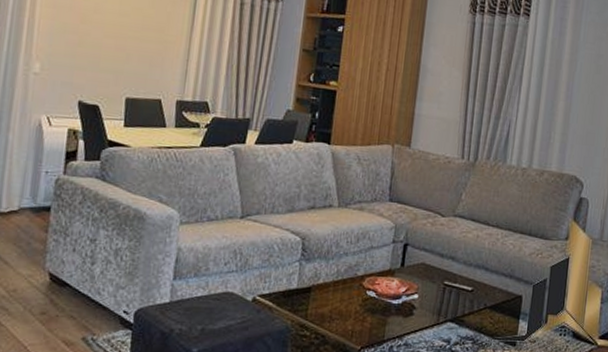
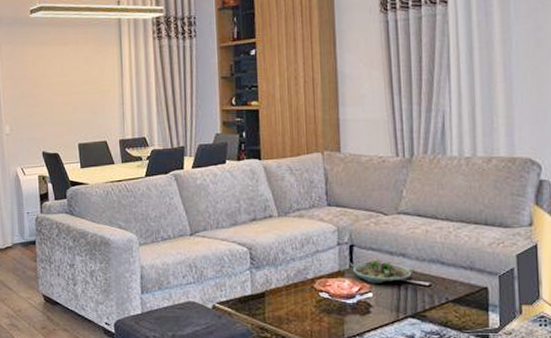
succulent planter: none [402,257,461,286] -> present [350,256,415,284]

